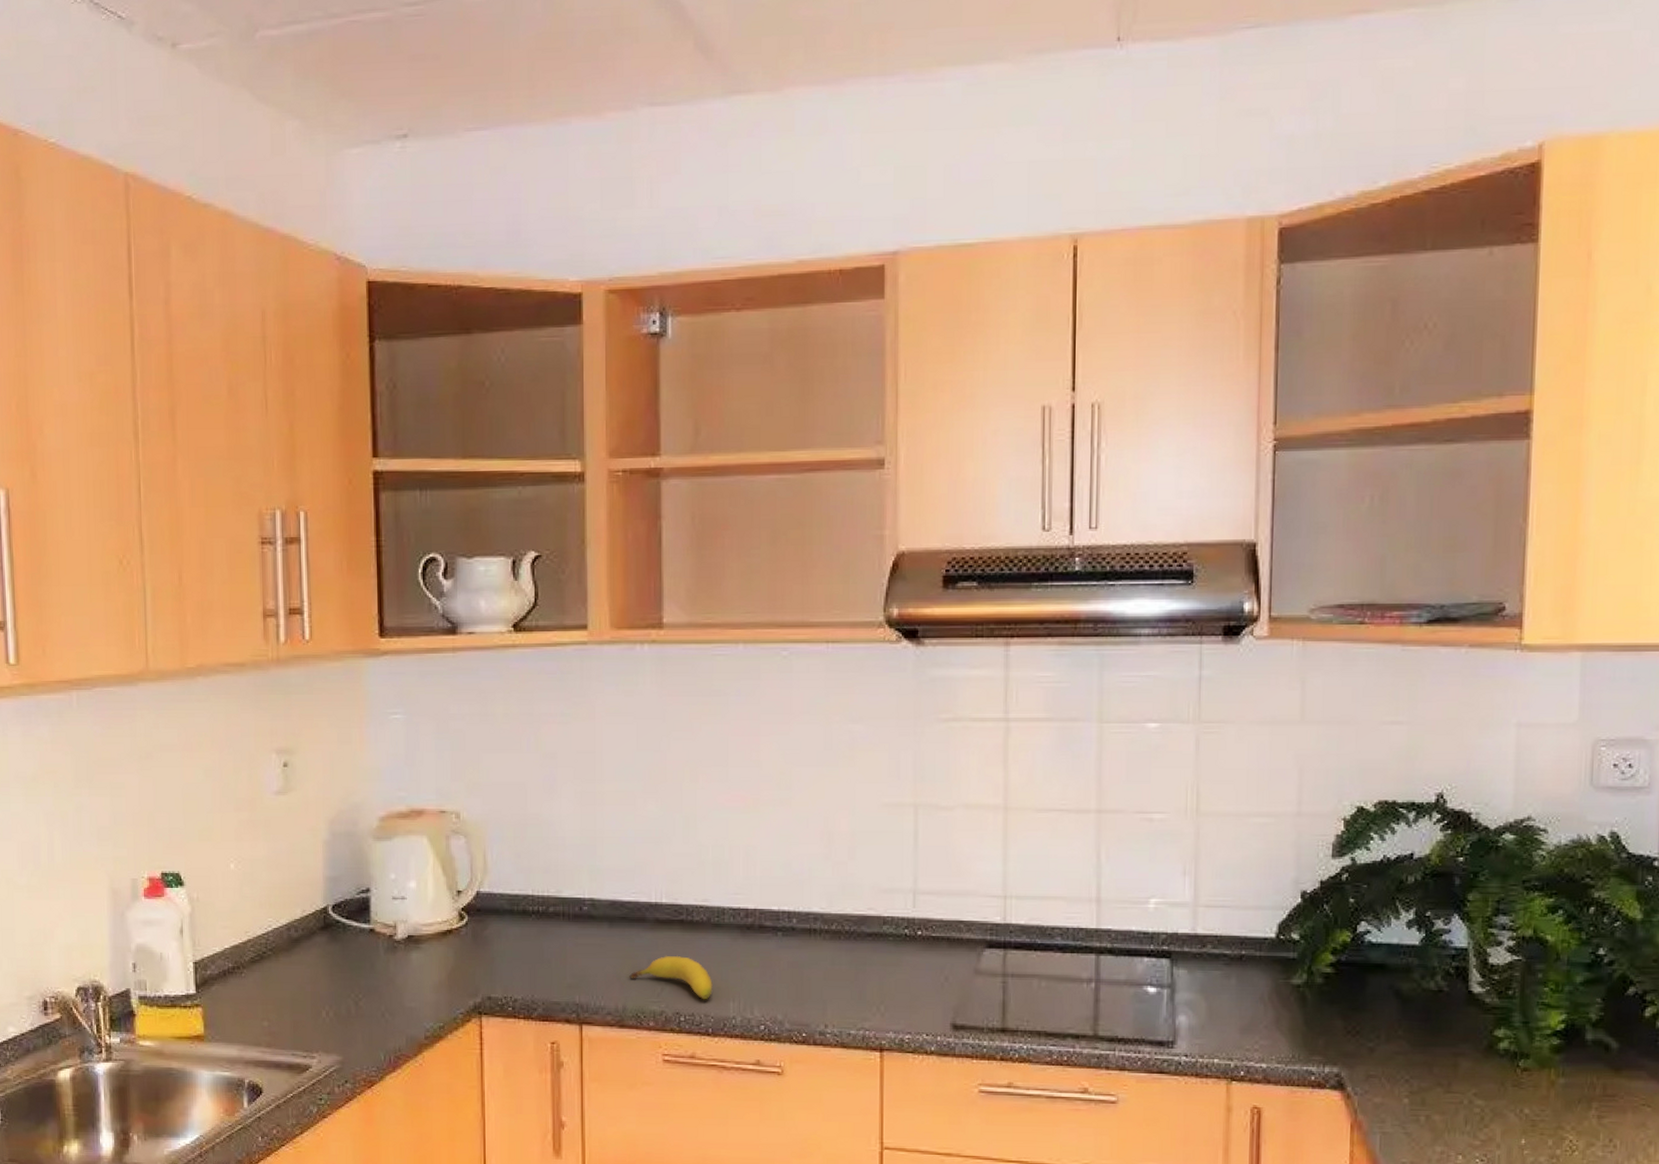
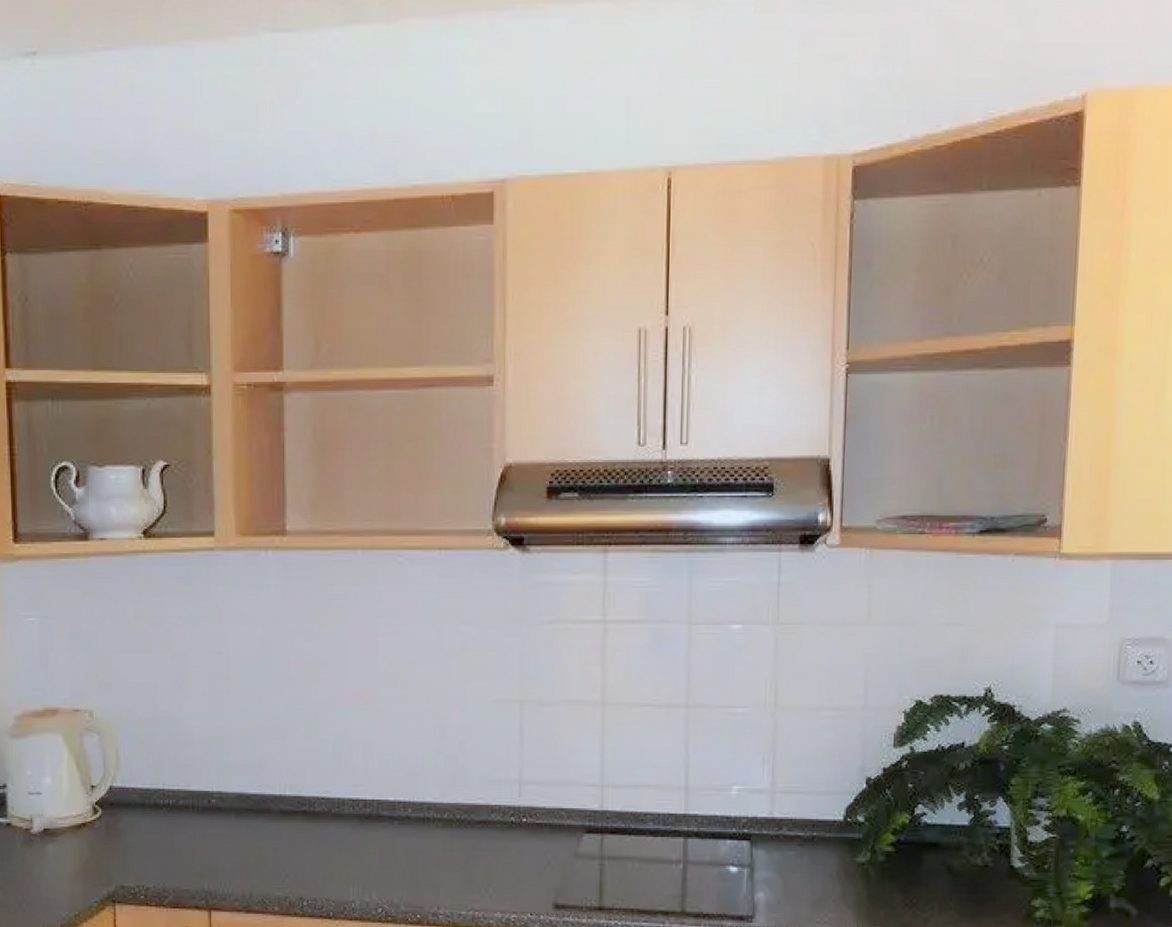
fruit: present [629,955,713,1000] -> none [255,844,333,886]

